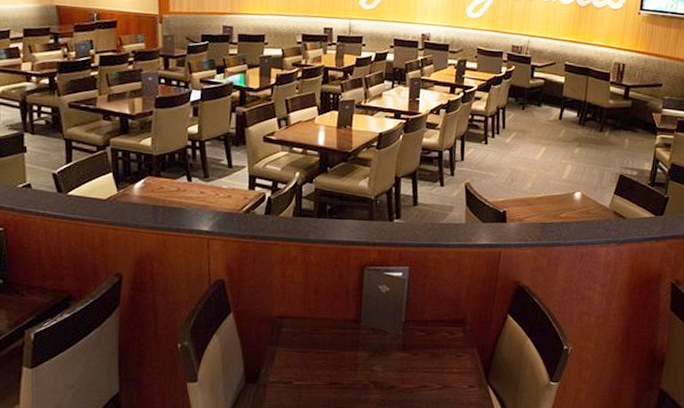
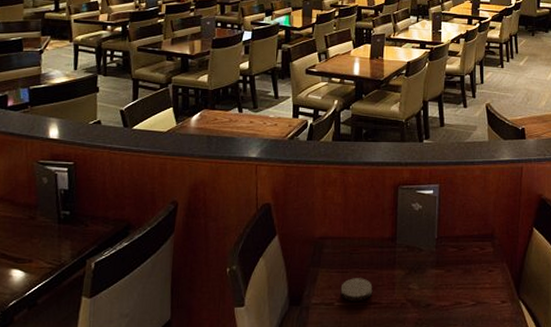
coaster: none [299,358,334,382] -> present [340,278,373,302]

